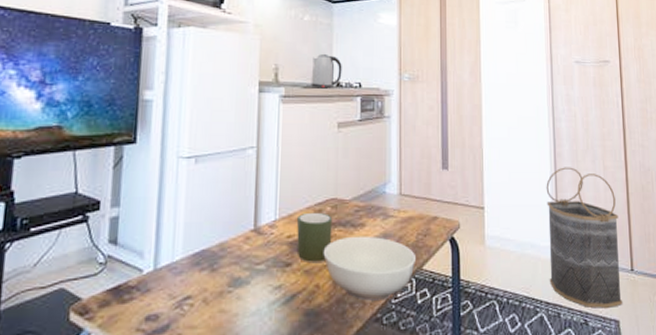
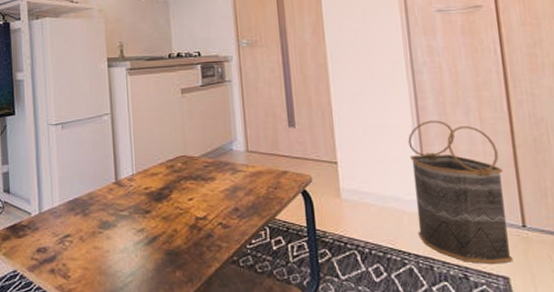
mug: present [296,212,333,264] -> none [152,167,185,211]
kettle: present [311,53,342,89] -> none [152,28,181,60]
bowl: present [323,236,417,301] -> none [178,188,269,245]

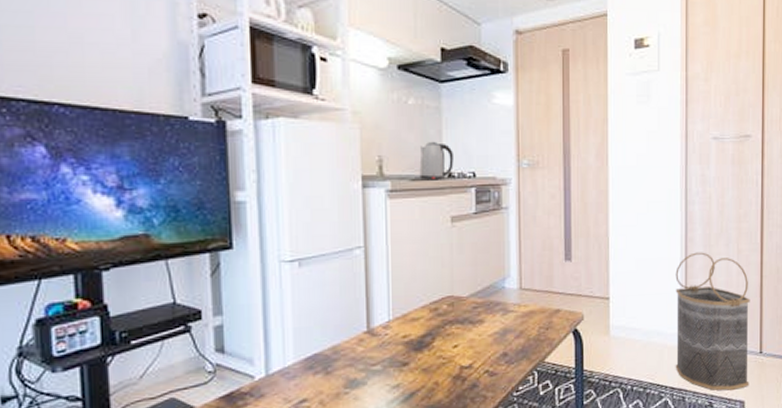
kettle: none [152,28,181,60] -> present [419,141,454,181]

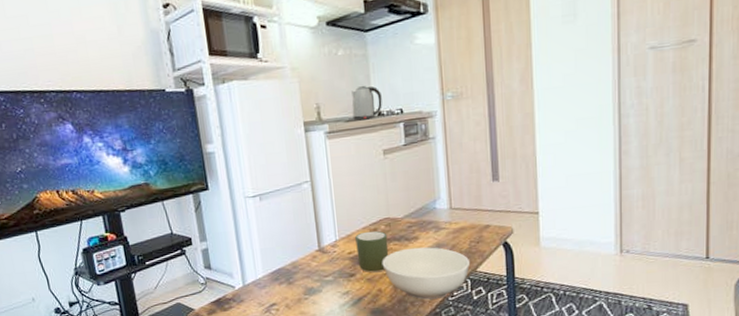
mug: none [412,310,450,362] -> present [355,231,389,273]
bowl: none [441,332,538,395] -> present [382,247,471,300]
basket: present [675,252,750,391] -> none [609,163,695,295]

